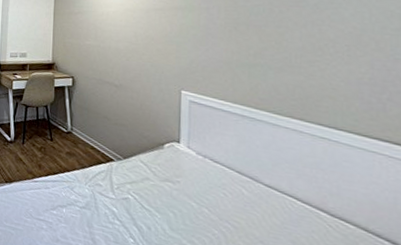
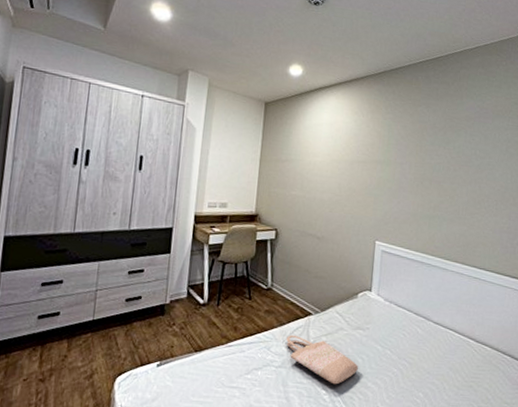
shopping bag: none [89,178,169,236] -> present [286,334,358,385]

